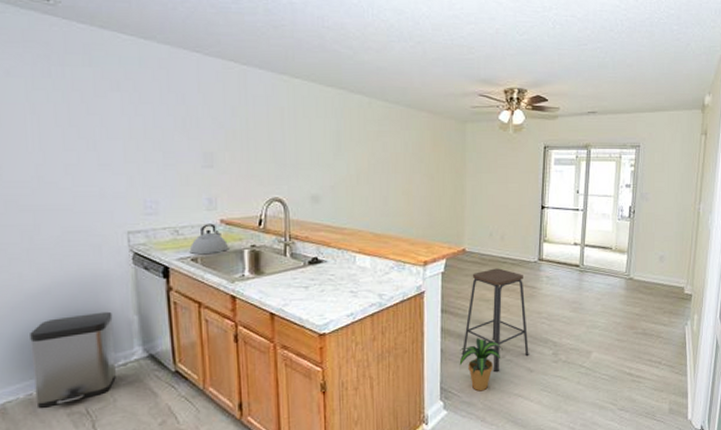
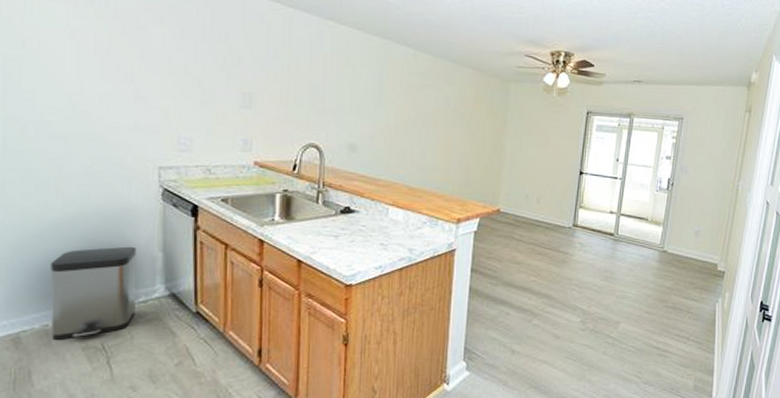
kettle: present [189,223,229,255] -> none [220,165,261,196]
potted plant: present [459,337,503,391] -> none [485,299,530,355]
bar stool: present [461,268,529,372] -> none [488,231,557,335]

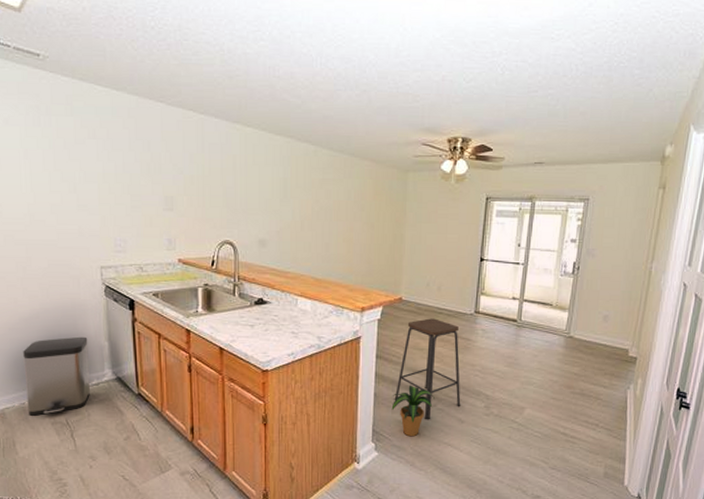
potted plant: none [485,299,530,355] -> present [391,384,435,437]
bar stool: none [488,231,557,335] -> present [394,318,461,419]

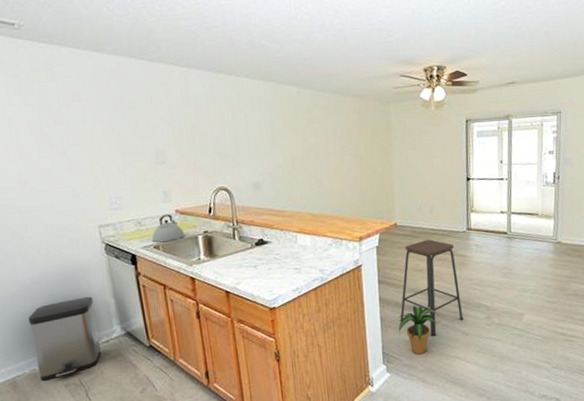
kettle: none [151,262,186,291] -> present [151,214,185,243]

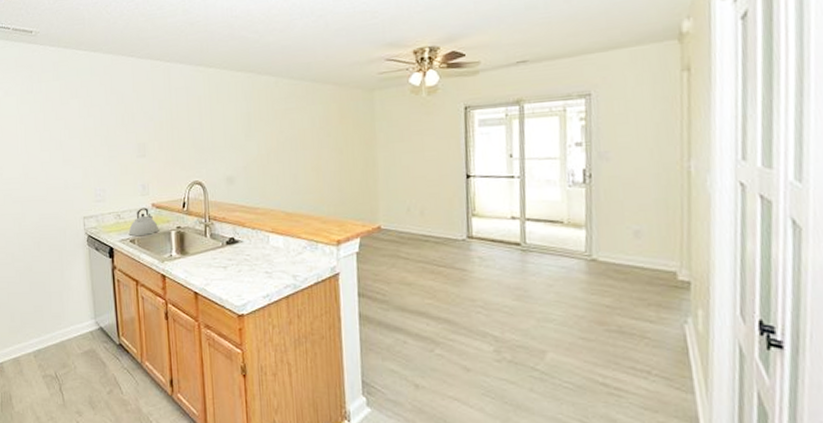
pedal bin: present [28,296,101,381] -> none [19,287,76,369]
potted plant: present [398,305,438,355] -> none [381,326,431,389]
bar stool: present [400,239,464,336] -> none [383,247,464,367]

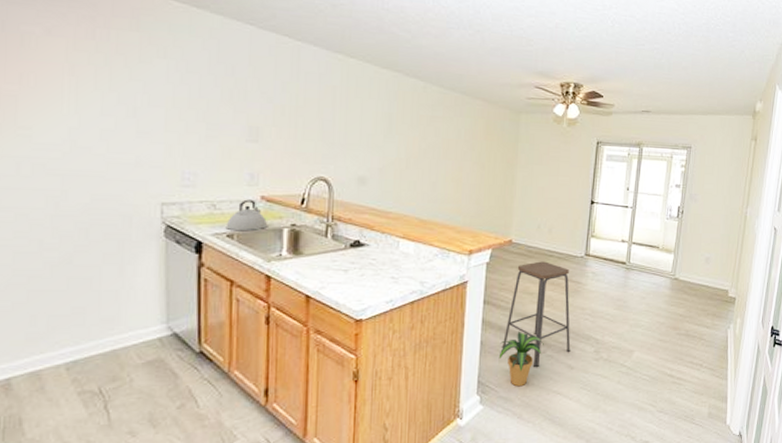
potted plant: none [381,326,431,389] -> present [498,331,544,387]
bar stool: none [383,247,464,367] -> present [502,261,571,367]

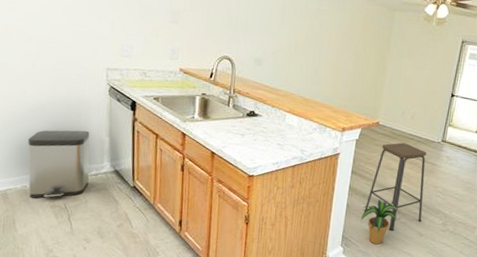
pedal bin: none [44,285,137,385] -> present [28,130,90,199]
kettle: present [225,199,268,232] -> none [153,70,185,96]

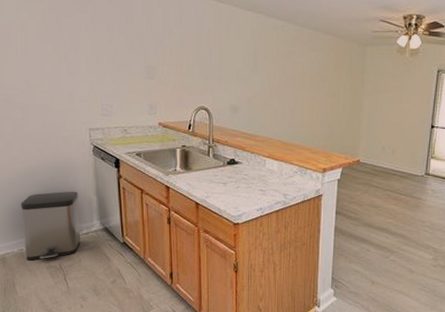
potted plant: present [360,199,400,245] -> none [349,238,388,285]
bar stool: present [364,142,426,230] -> none [351,179,411,269]

